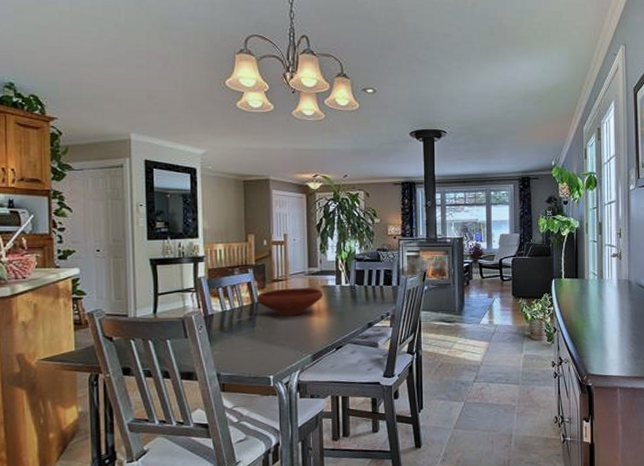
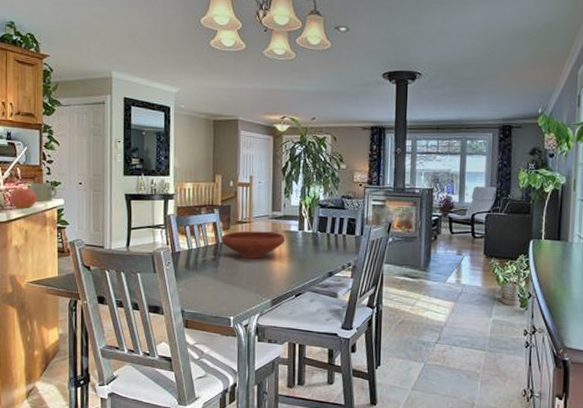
fruit: none [14,258,47,282] -> present [10,188,37,209]
mug: none [38,252,72,274] -> present [30,182,58,203]

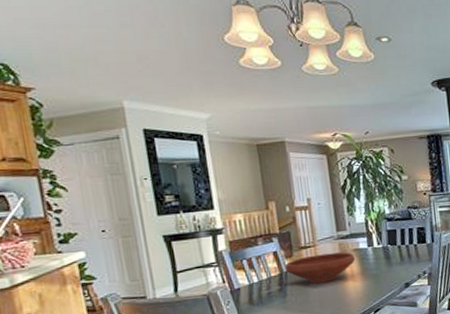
fruit: present [10,188,37,209] -> none [9,245,48,271]
mug: present [30,182,58,203] -> none [35,235,75,260]

